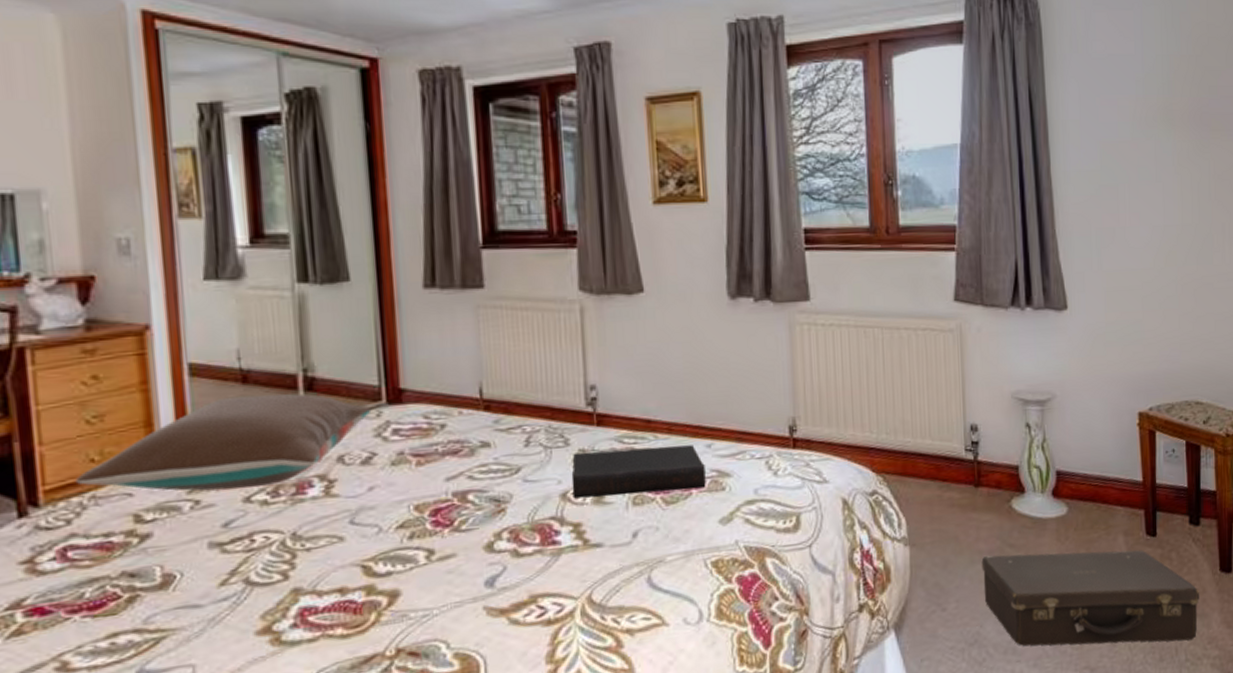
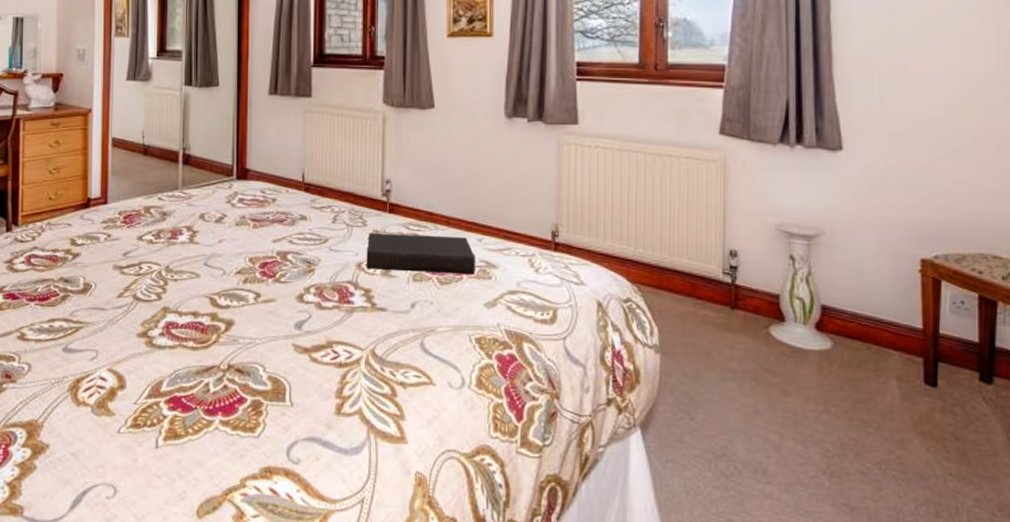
pillow: present [74,393,372,491] -> none [39,163,226,230]
suitcase: present [981,550,1199,646] -> none [734,375,989,502]

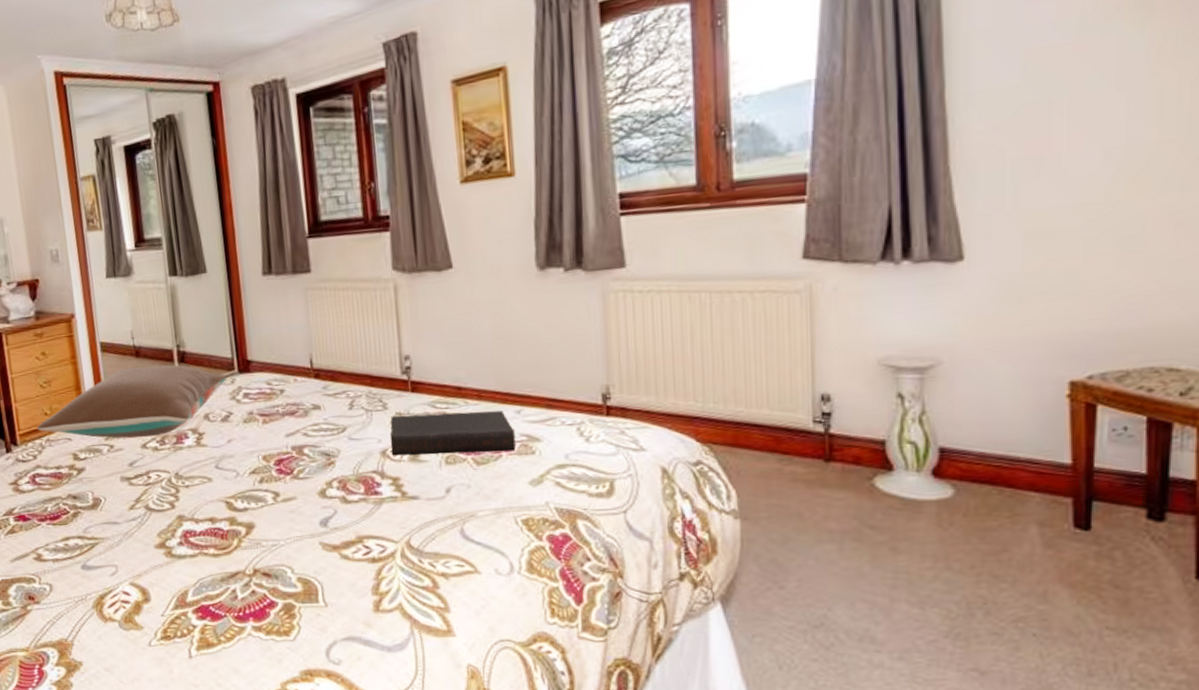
pillow: none [39,163,226,230] -> present [36,365,228,439]

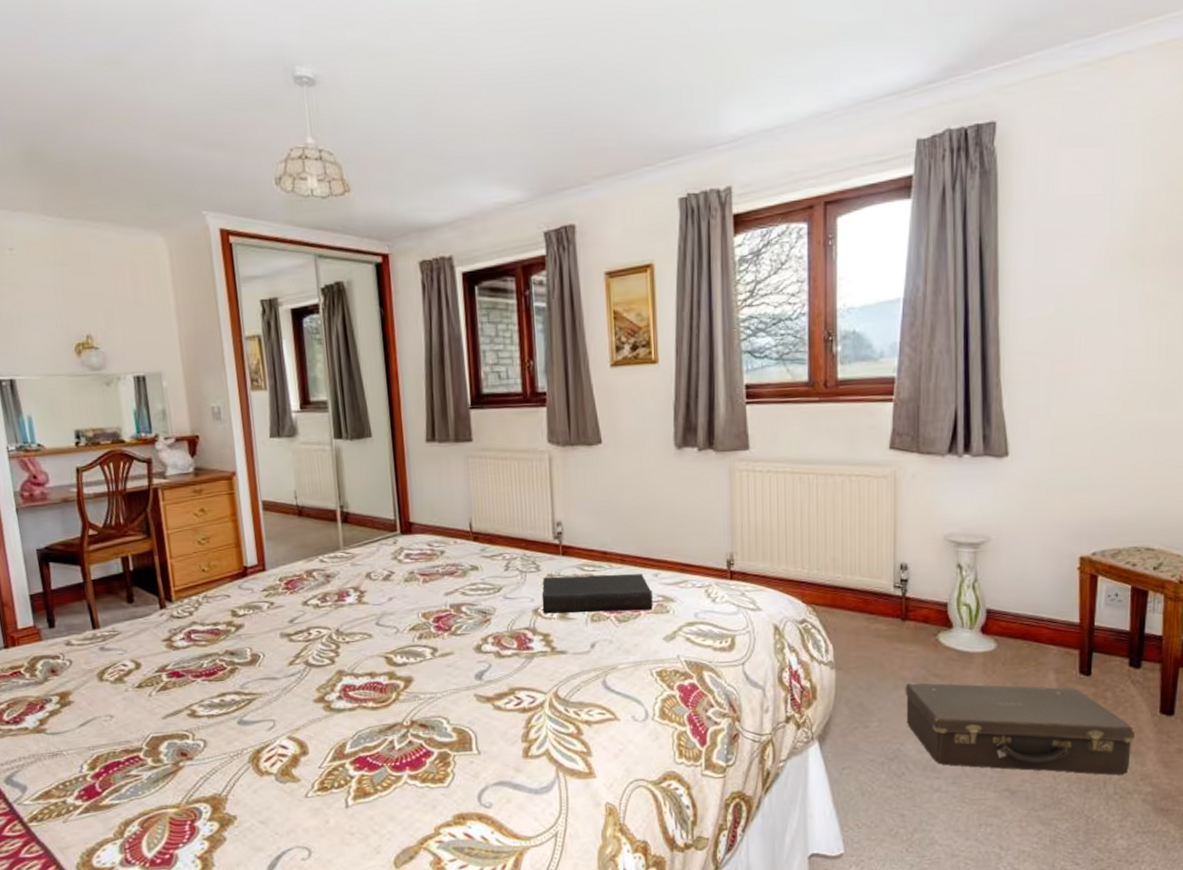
pillow: present [36,365,228,439] -> none [193,525,390,596]
suitcase: none [831,535,1158,657] -> present [905,682,1135,775]

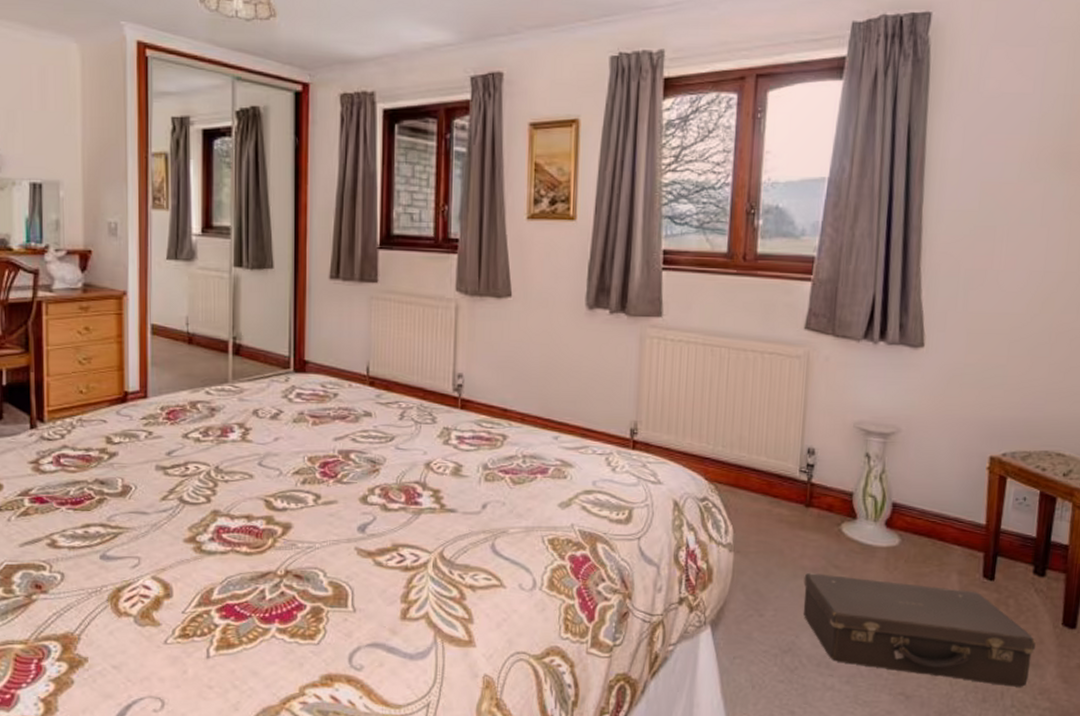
book: present [542,573,653,614] -> none [435,430,551,474]

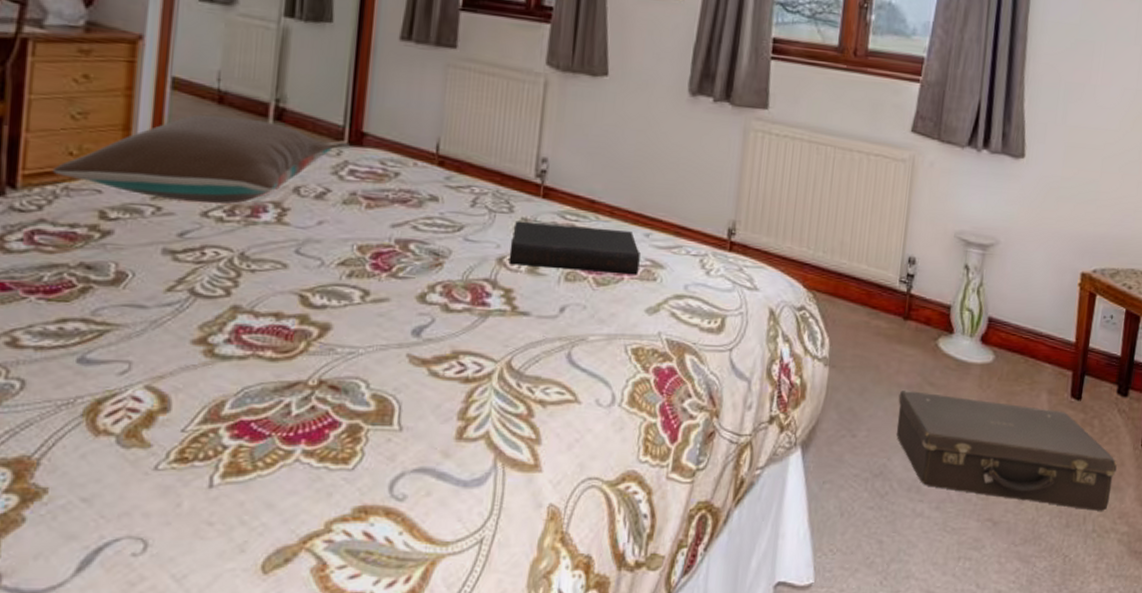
pillow: none [68,353,282,427] -> present [52,114,333,204]
book: none [435,430,551,474] -> present [508,220,640,275]

